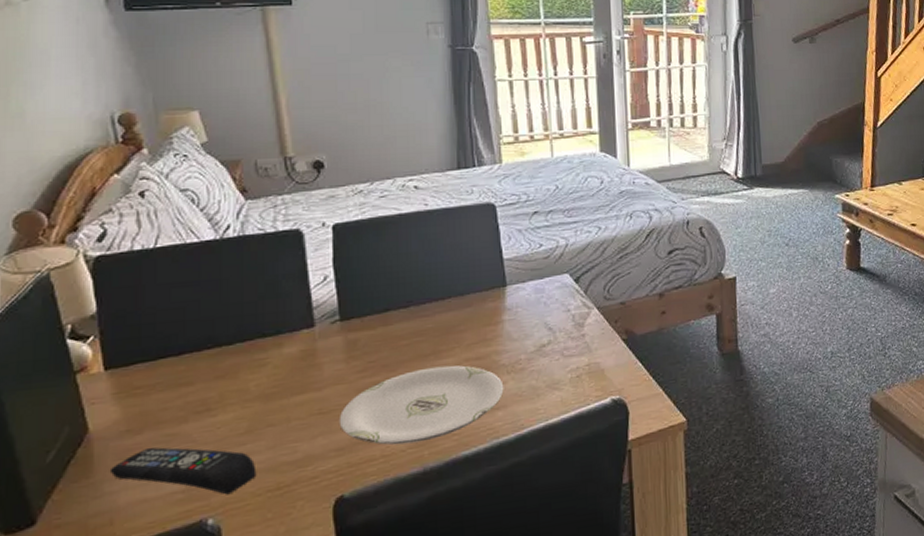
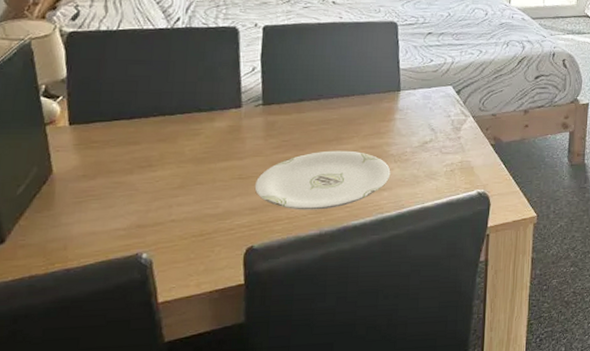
remote control: present [109,447,257,495] -> none [67,192,185,236]

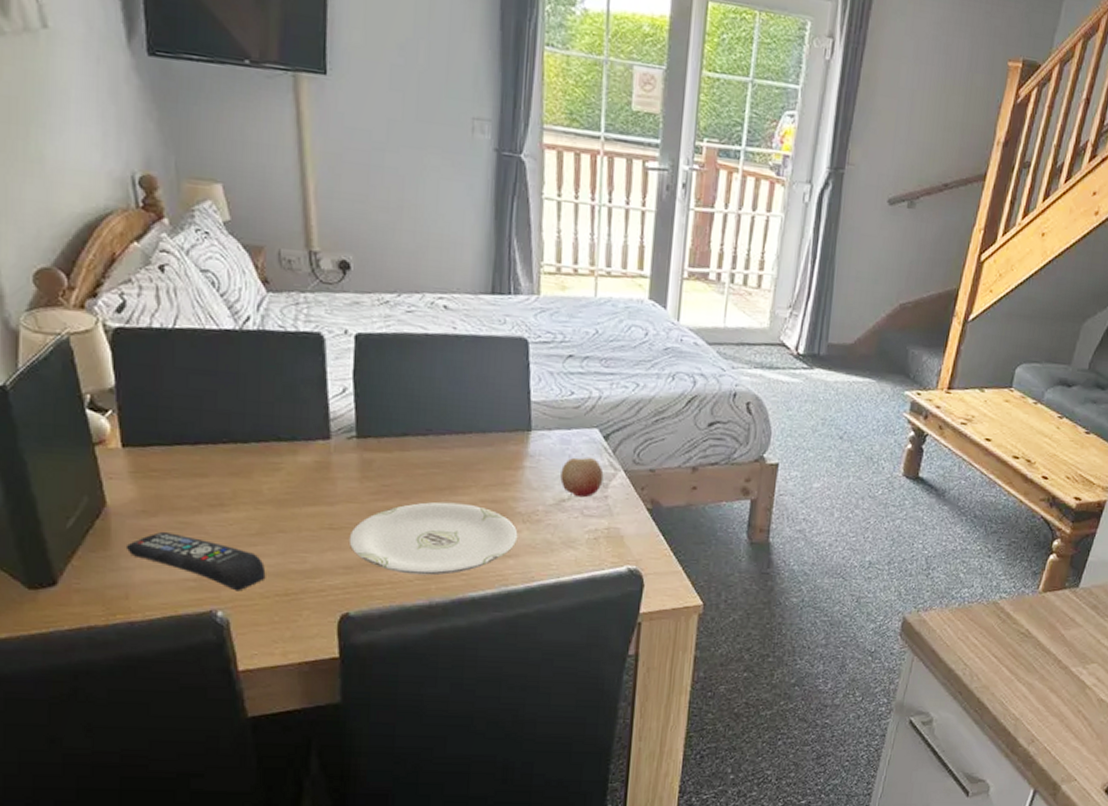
remote control: none [67,192,185,236] -> present [125,532,266,592]
fruit: none [423,109,457,140] -> present [560,457,604,498]

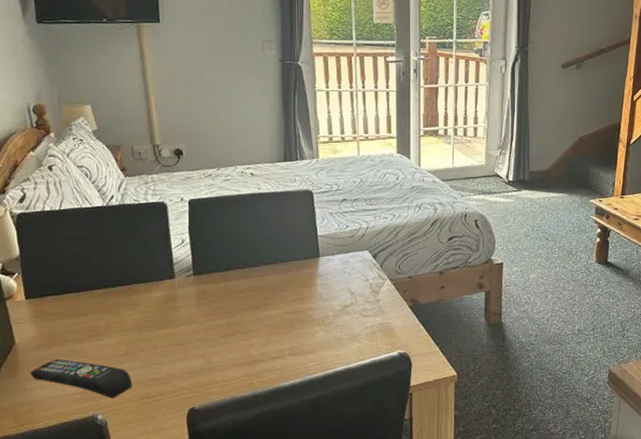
plate: present [348,501,518,576] -> none [192,316,316,373]
fruit: present [560,457,604,498] -> none [344,273,375,303]

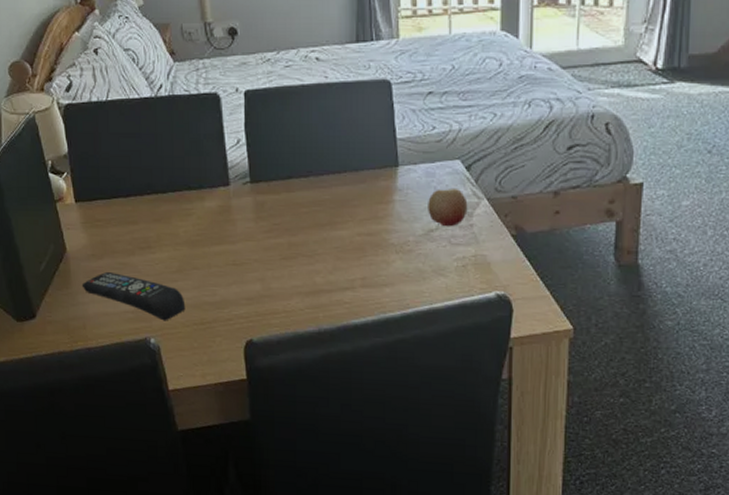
fruit: none [344,273,375,303] -> present [428,189,468,227]

